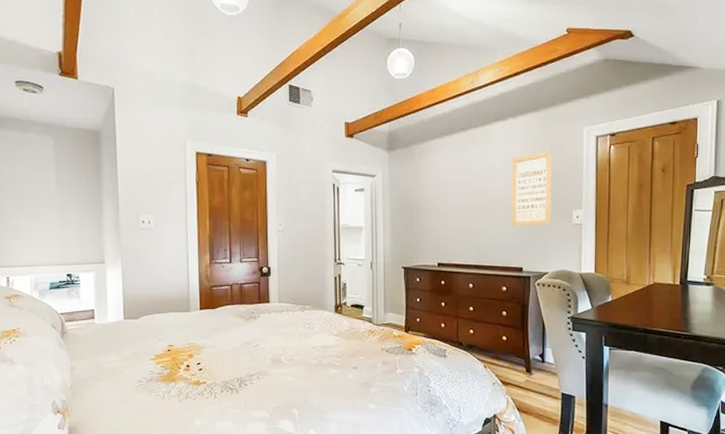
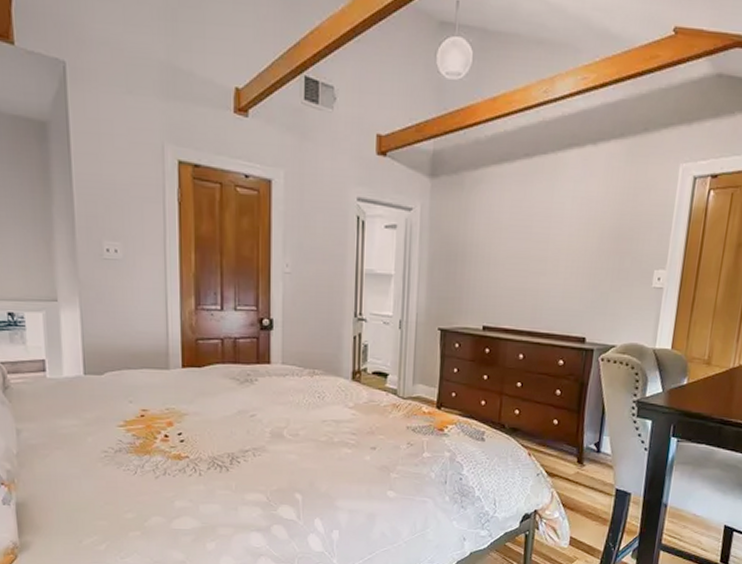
wall art: present [512,151,552,227] -> none [578,191,638,287]

